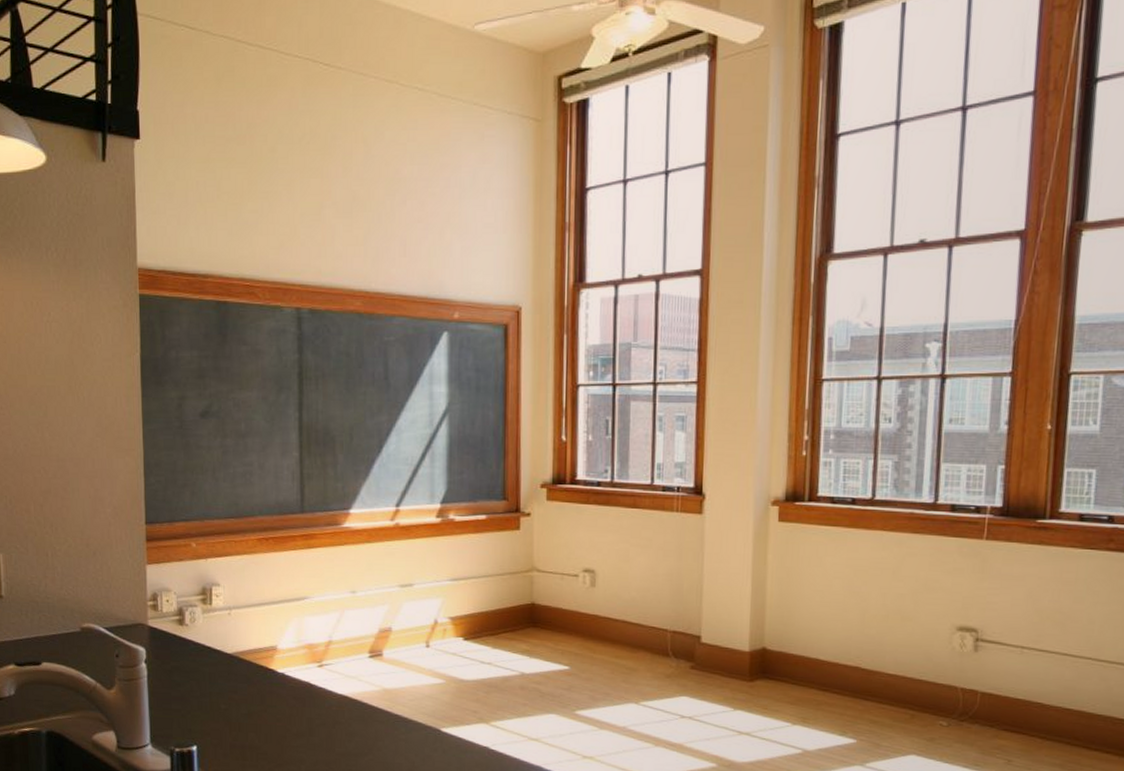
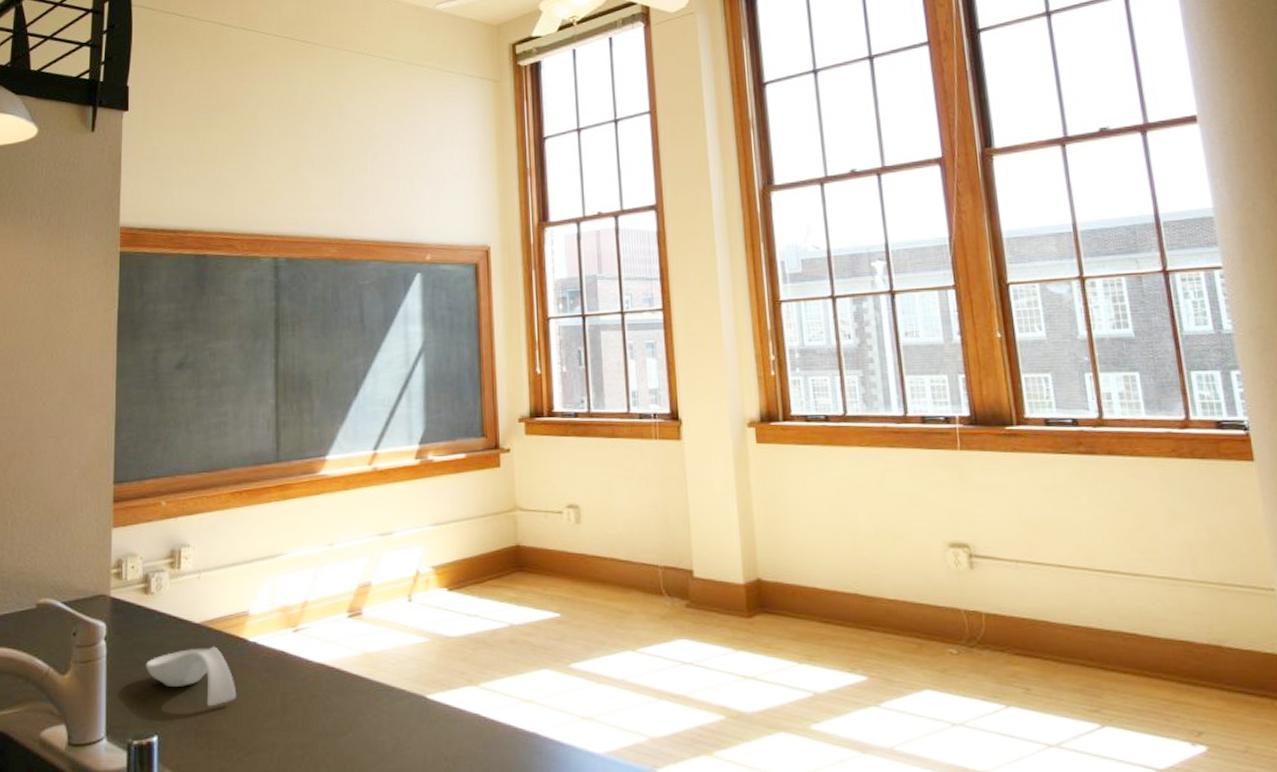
spoon rest: none [183,674,267,725] -> present [145,646,237,707]

